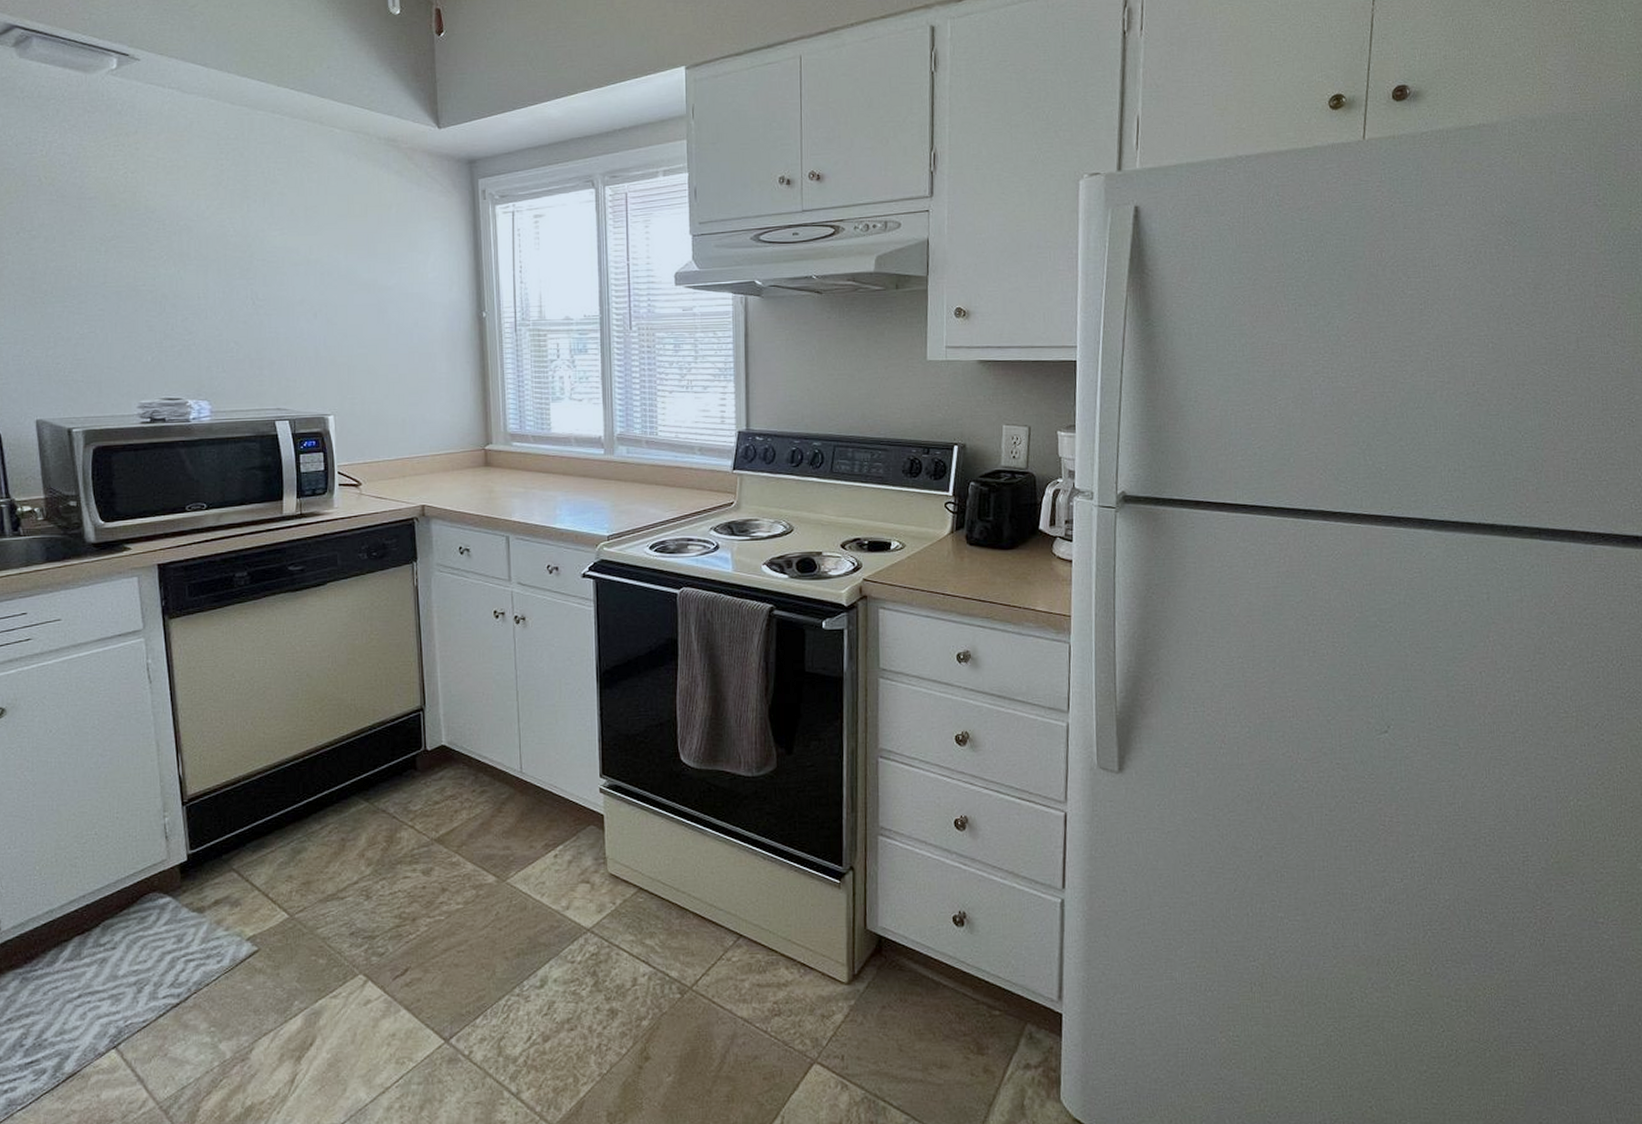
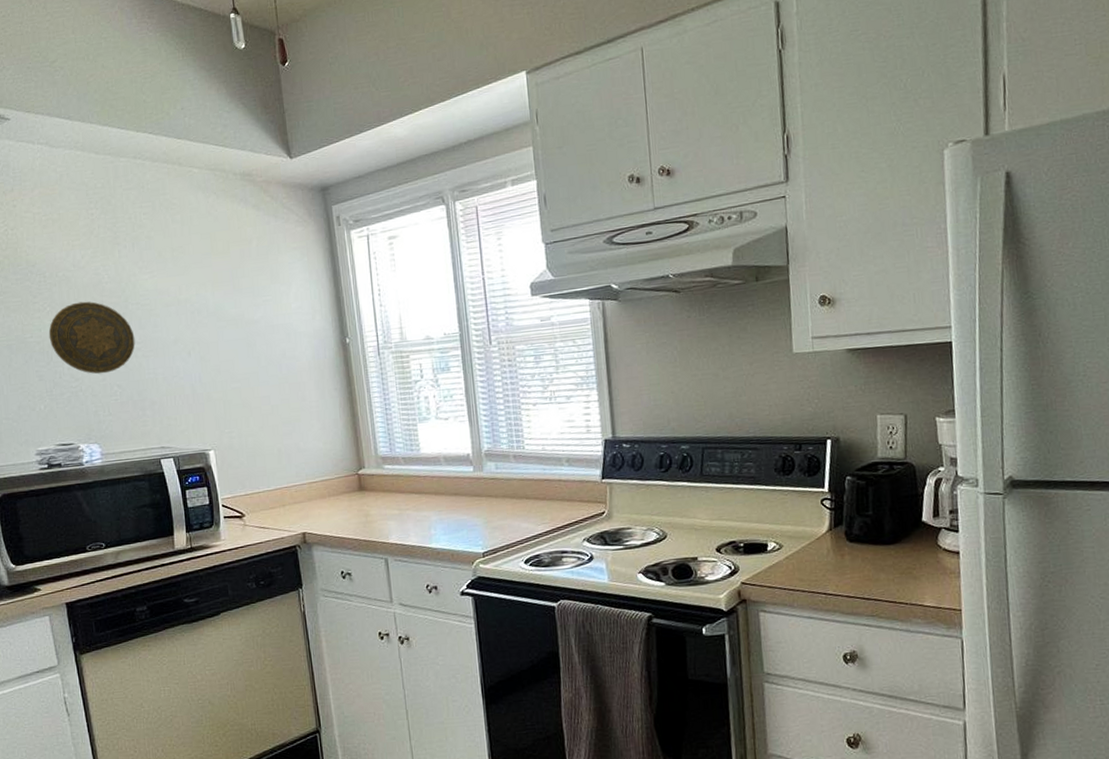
decorative plate: none [163,253,258,329] -> present [48,301,135,375]

